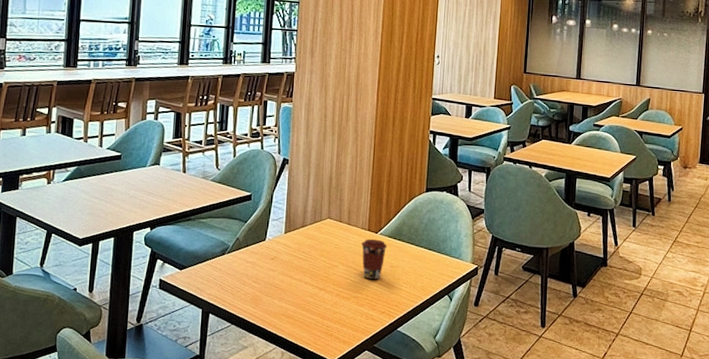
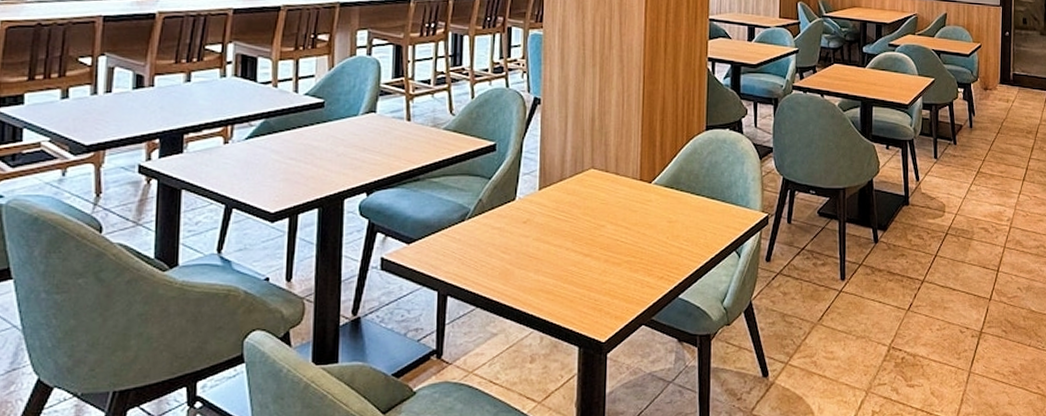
coffee cup: present [362,239,388,279] -> none [633,190,664,238]

